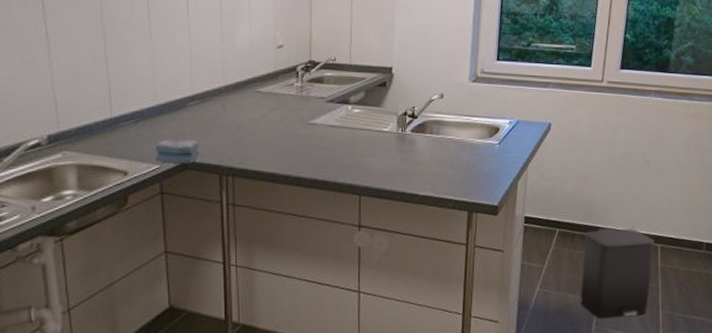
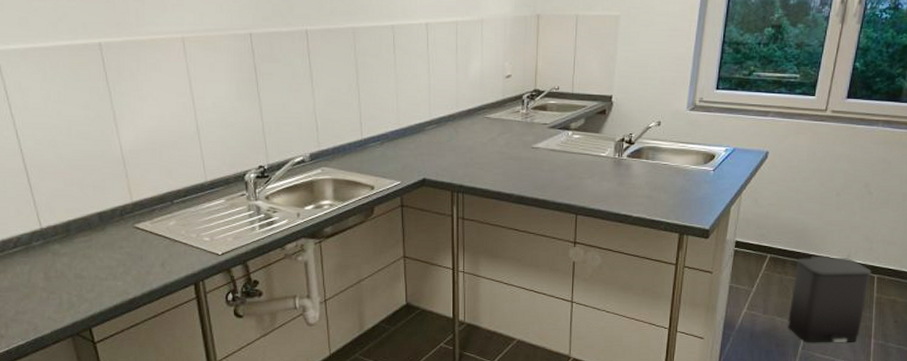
sponge: present [155,139,200,164] -> none [397,158,435,181]

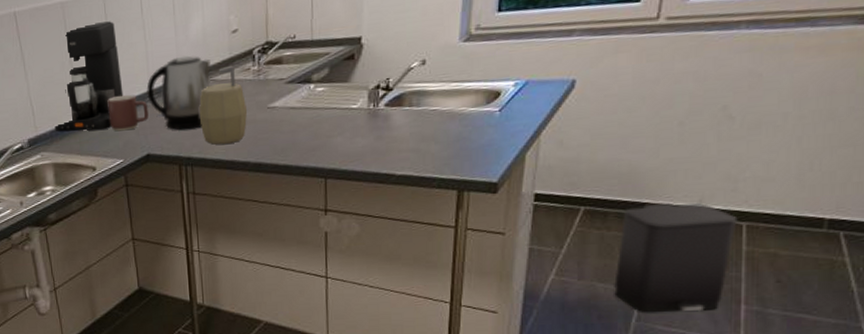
coffee maker: none [337,52,405,151] -> present [54,21,124,132]
mug: none [390,121,427,155] -> present [107,94,149,132]
kettle: none [427,92,486,159] -> present [146,55,211,130]
soap dispenser: none [472,106,514,177] -> present [199,65,247,145]

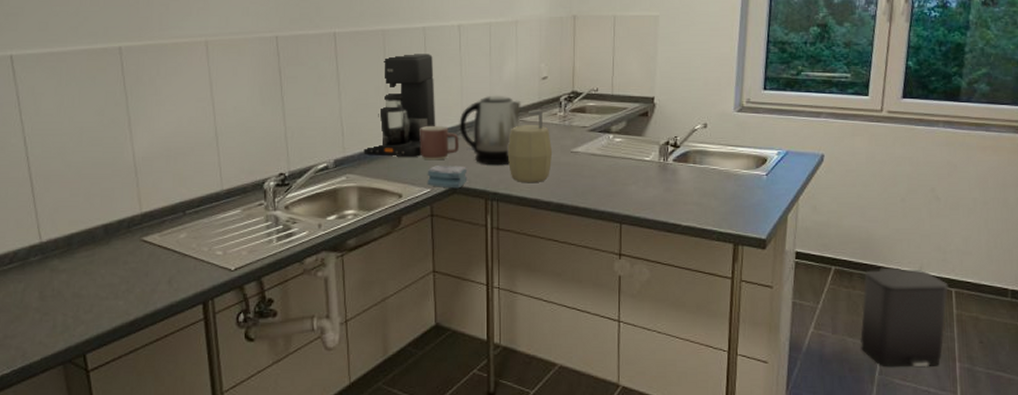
sponge: none [118,133,160,157] -> present [427,164,468,189]

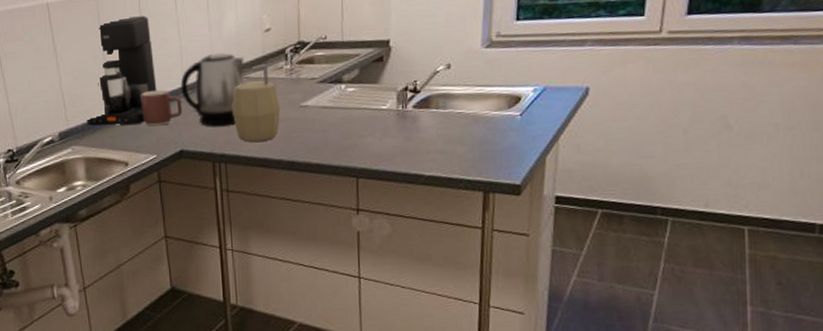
sponge: present [427,164,468,189] -> none [151,129,193,153]
pedal bin: present [860,267,949,368] -> none [632,206,740,314]

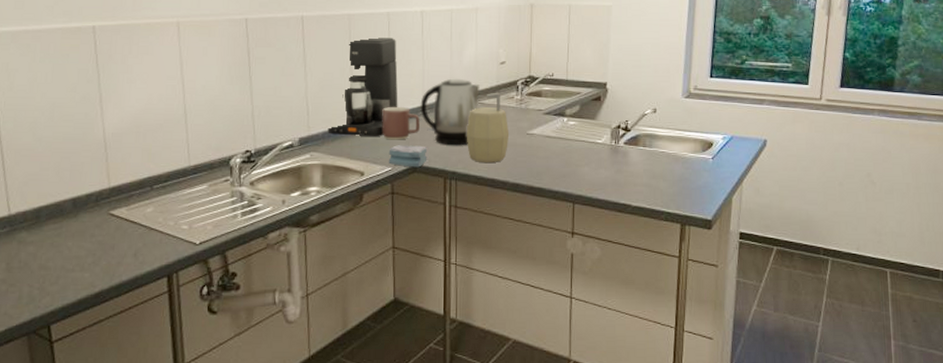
sponge: none [151,129,193,153] -> present [388,144,428,168]

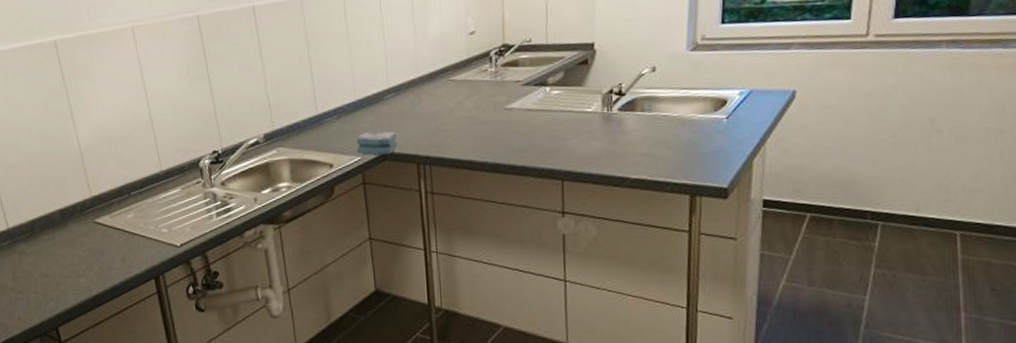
coffee maker: present [328,38,398,136] -> none [291,19,362,128]
mug: present [382,106,420,140] -> none [345,91,387,129]
kettle: present [420,78,480,145] -> none [385,54,449,128]
soap dispenser: present [466,92,508,164] -> none [437,66,485,145]

